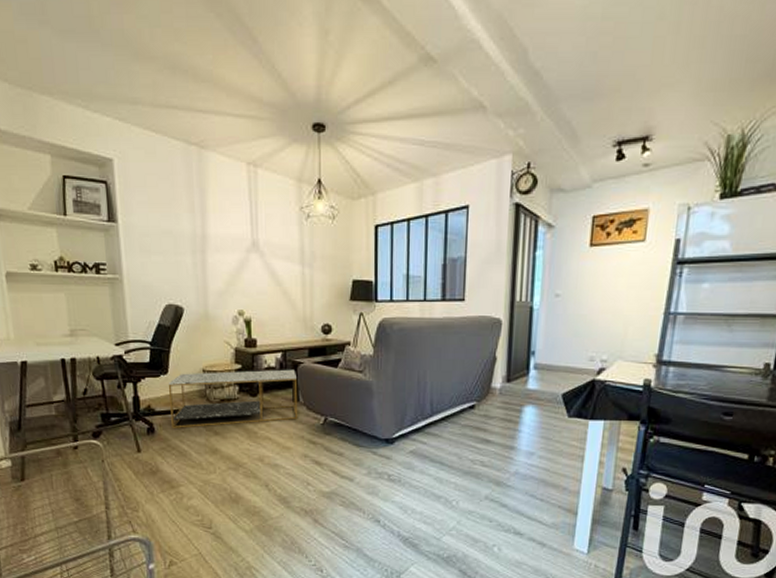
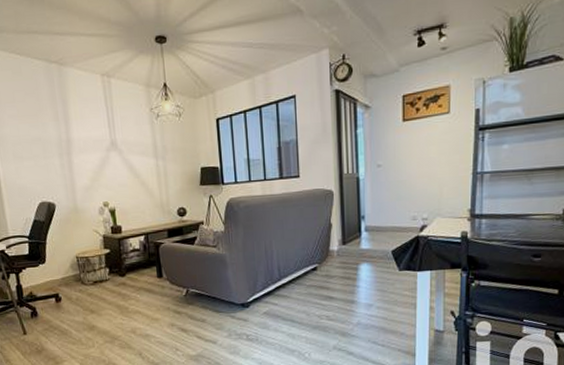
coffee table: present [168,369,298,428] -> none [46,249,163,310]

